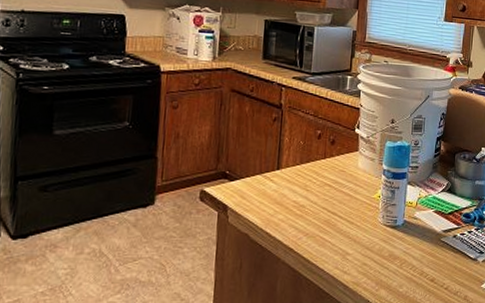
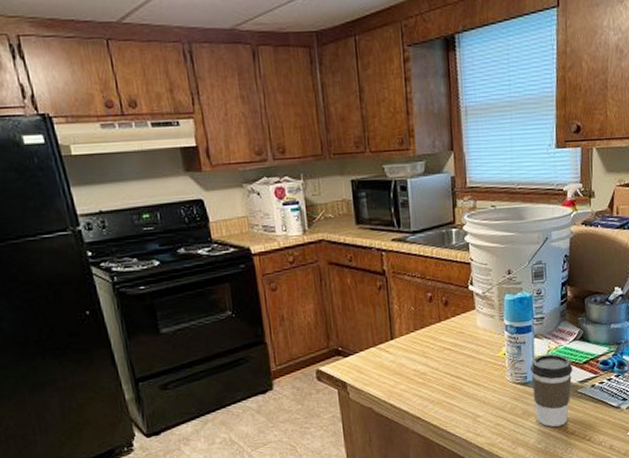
coffee cup: none [400,200,439,272] -> present [530,353,573,427]

